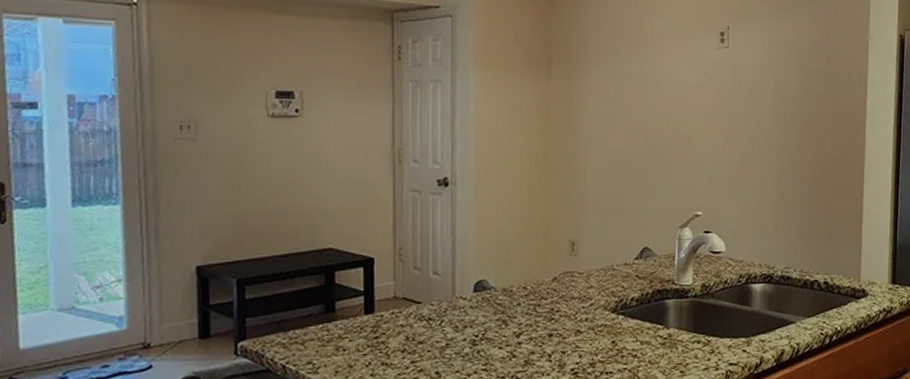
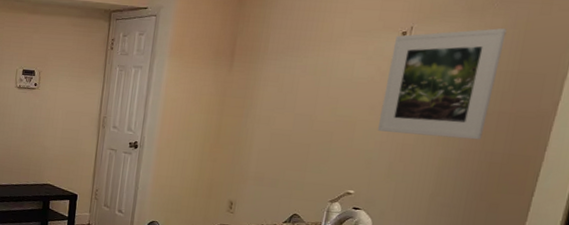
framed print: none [713,27,812,144] -> present [377,28,507,140]

